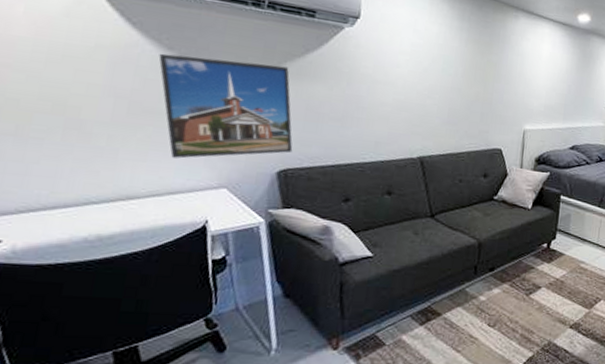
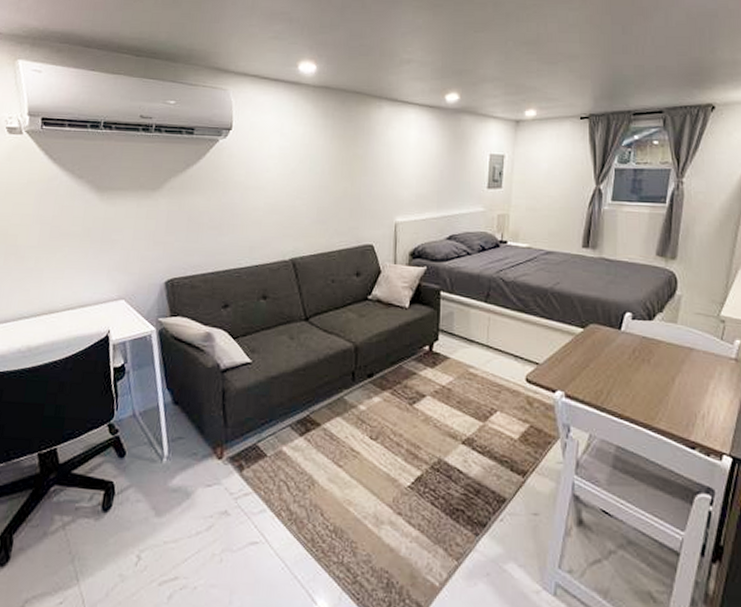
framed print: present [158,53,293,159] -> none [72,182,178,274]

